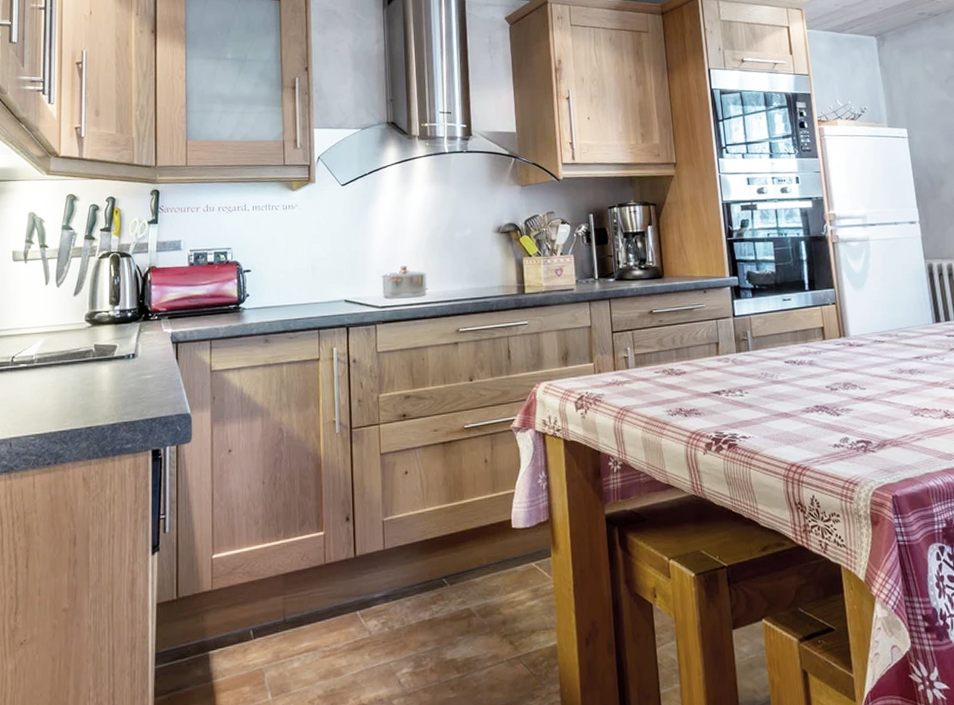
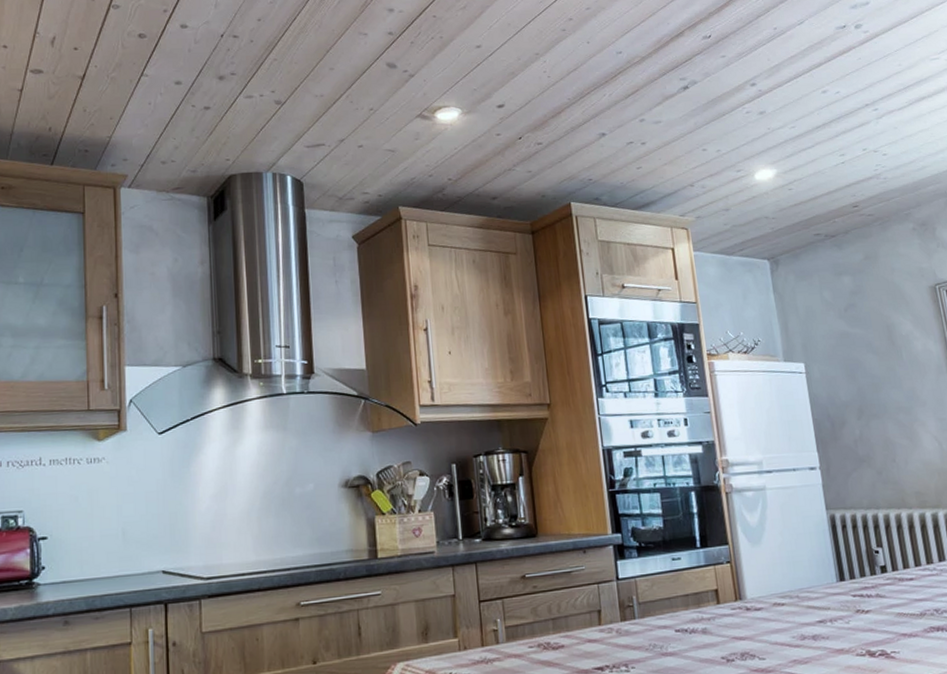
cooking pot: present [382,266,427,300] -> none [207,528,262,569]

